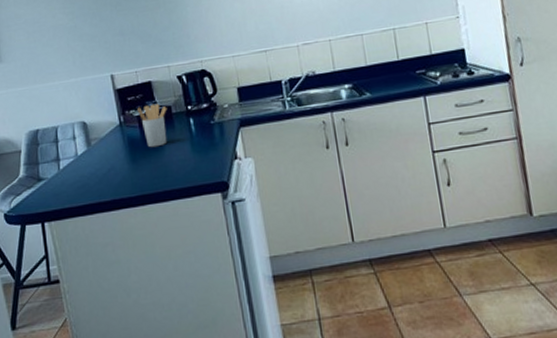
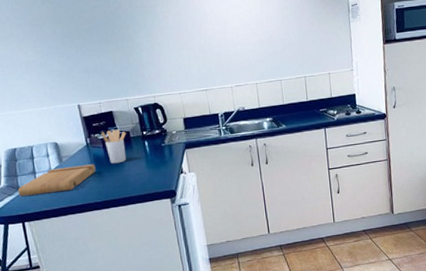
cutting board: none [38,148,130,190] -> present [17,164,96,196]

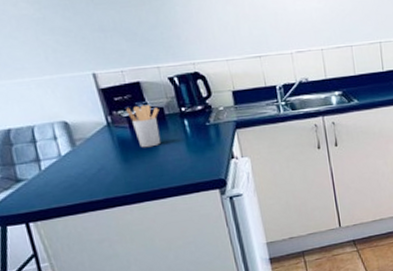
cutting board: present [17,164,96,196] -> none [16,148,122,191]

